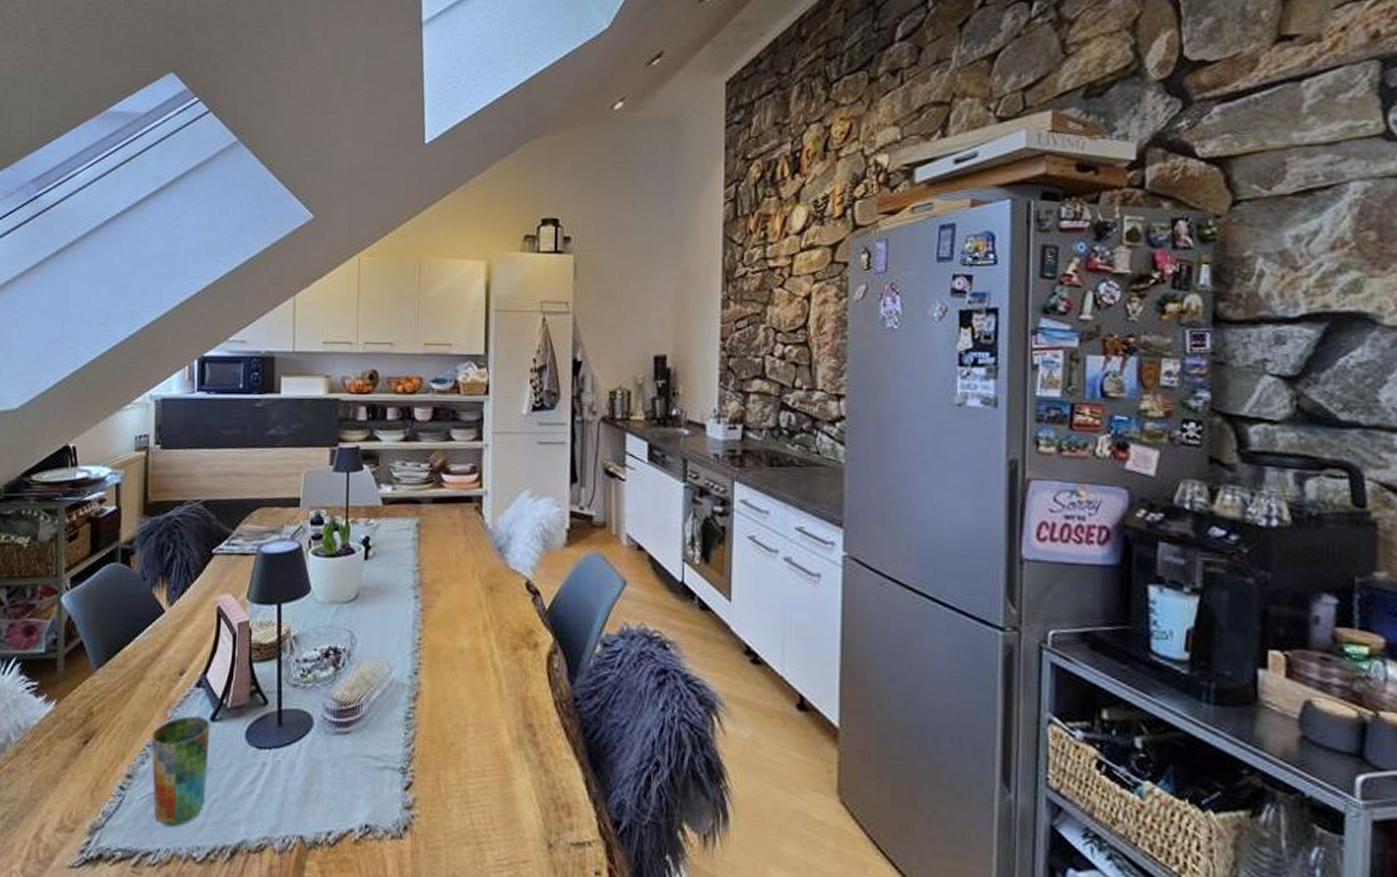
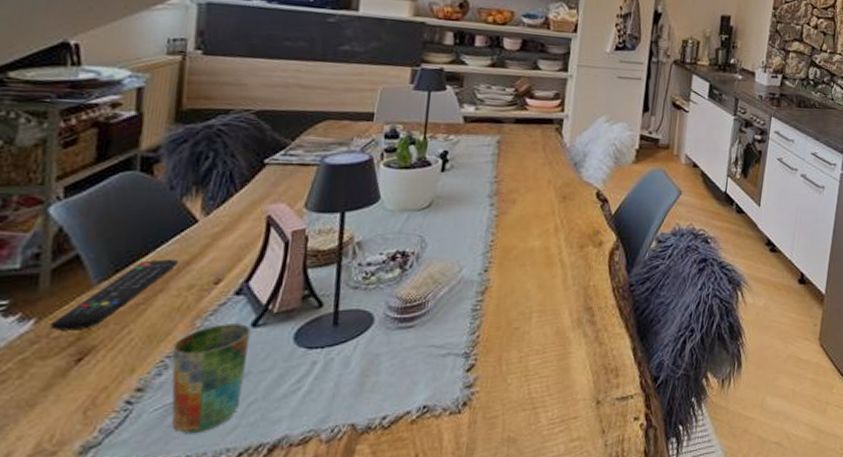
remote control: none [65,648,153,714] -> present [50,259,180,331]

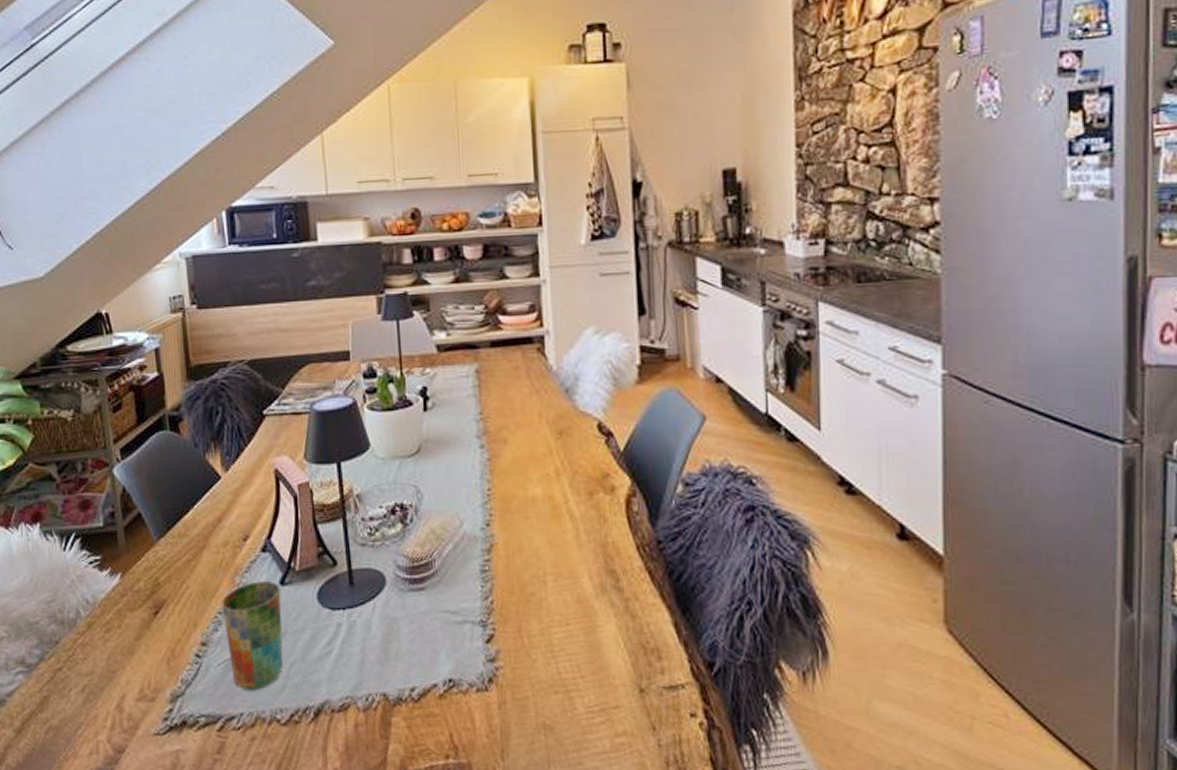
remote control: present [50,259,180,331] -> none [131,516,213,585]

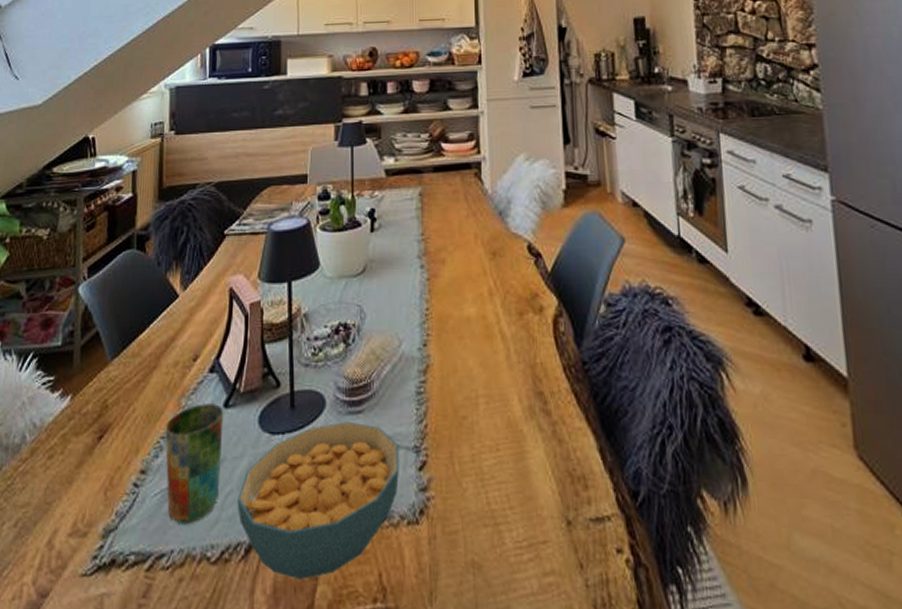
cereal bowl: none [302,598,466,740] -> present [237,422,399,581]

